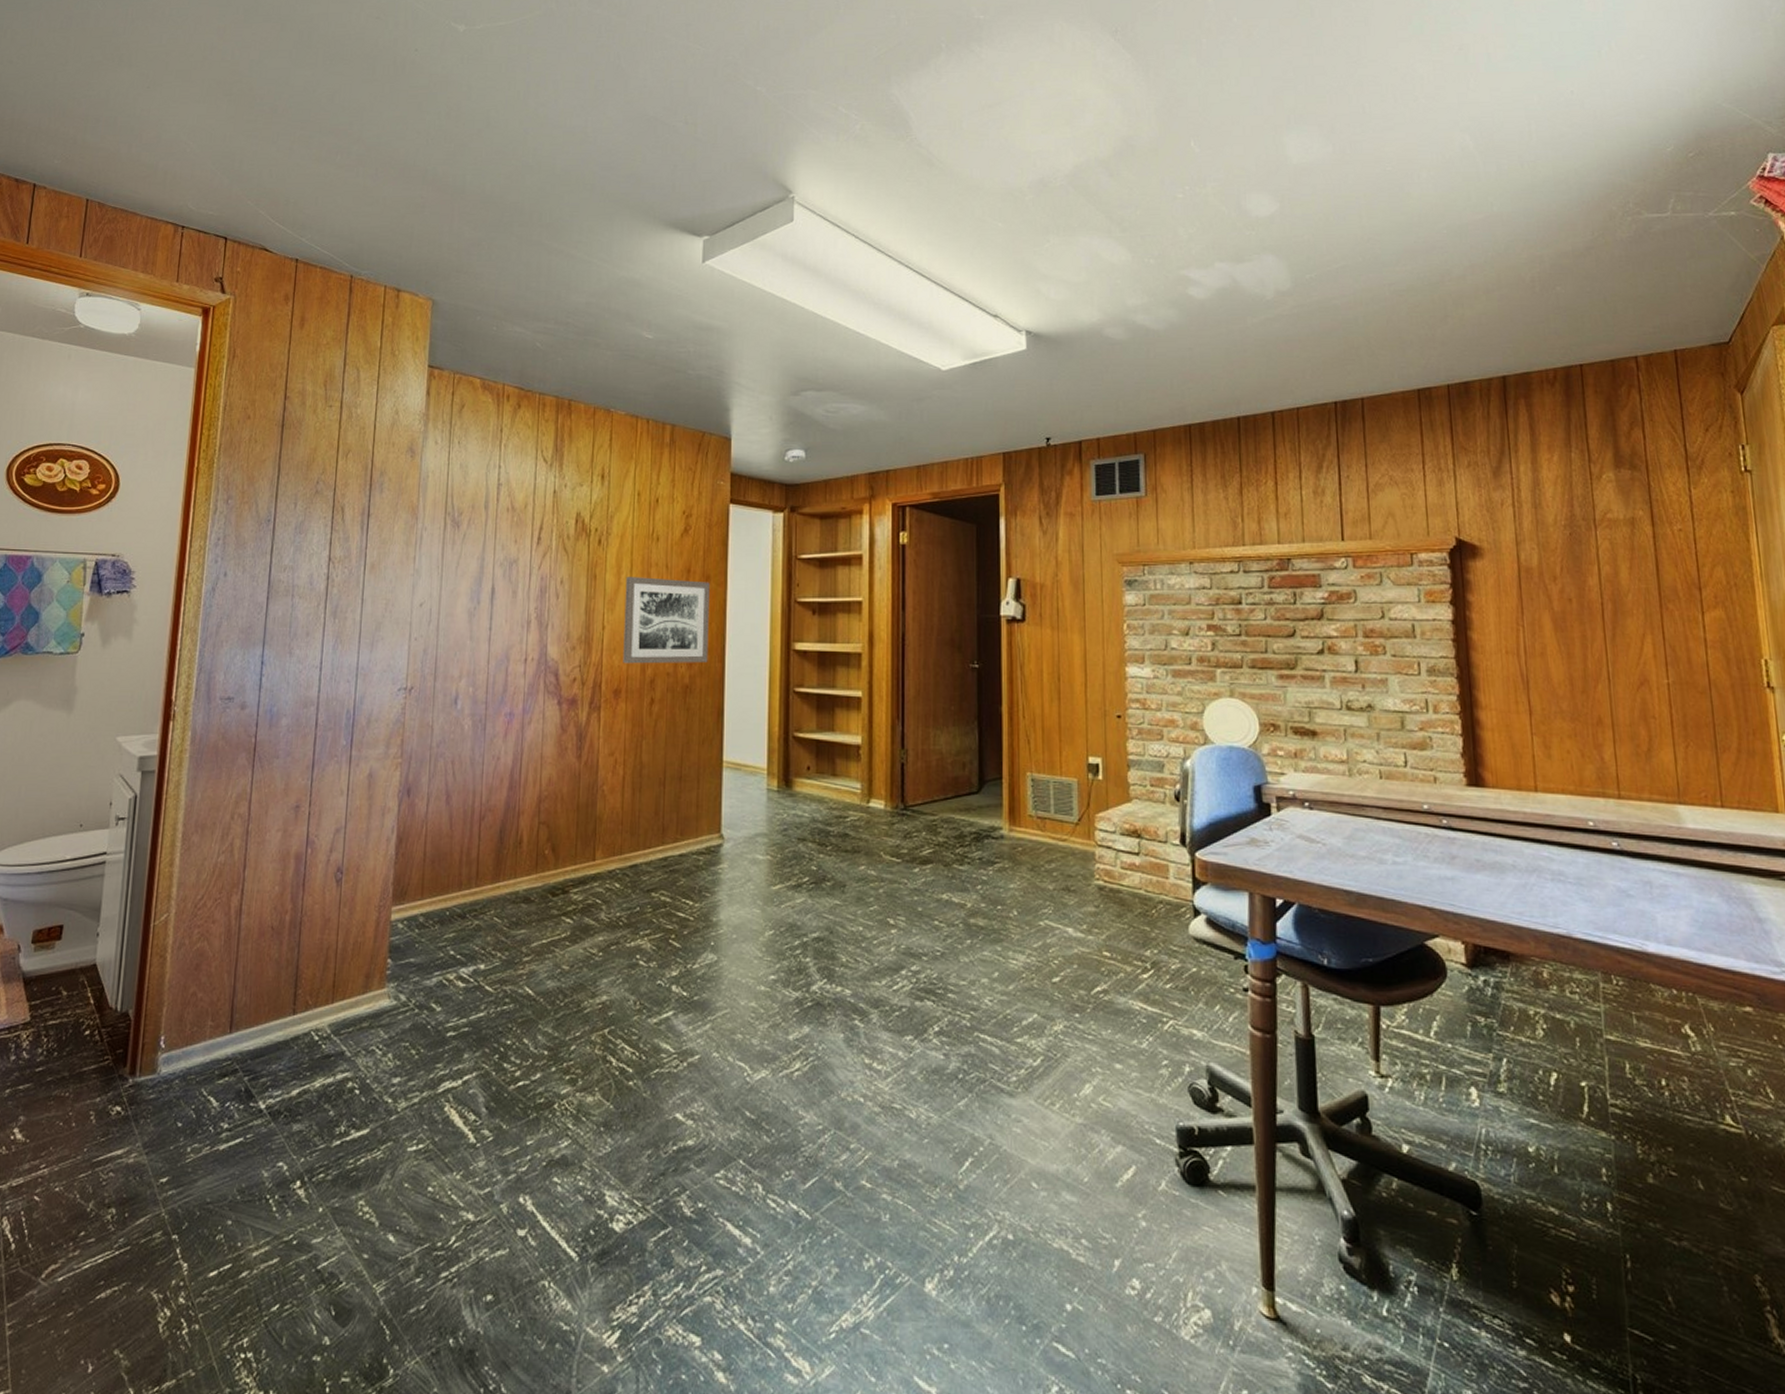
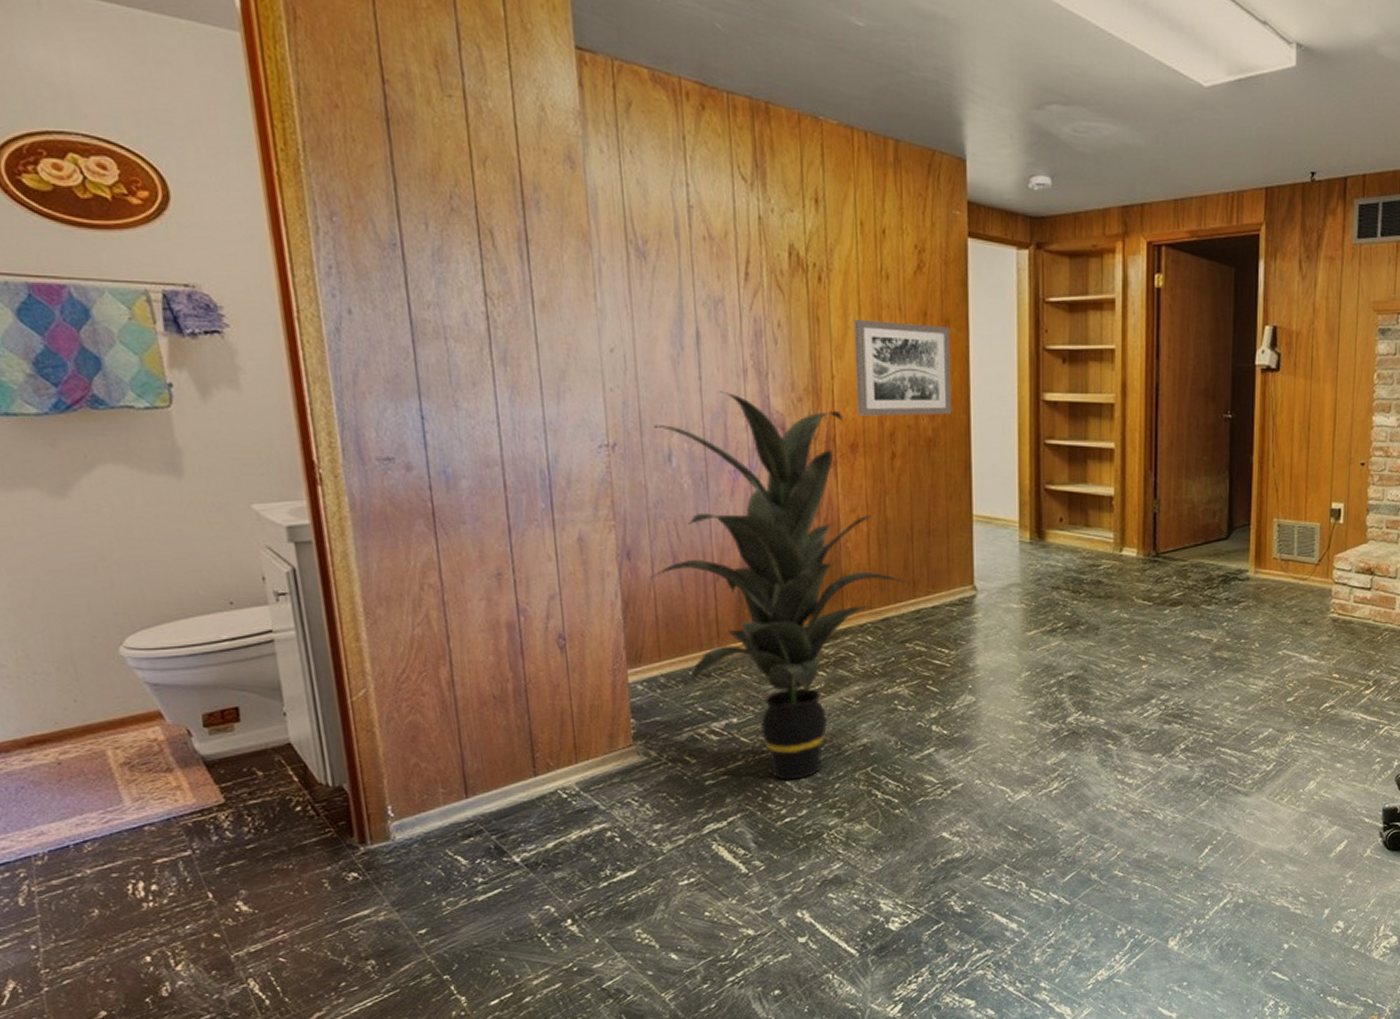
indoor plant: none [425,640,660,1038] -> present [650,391,910,780]

